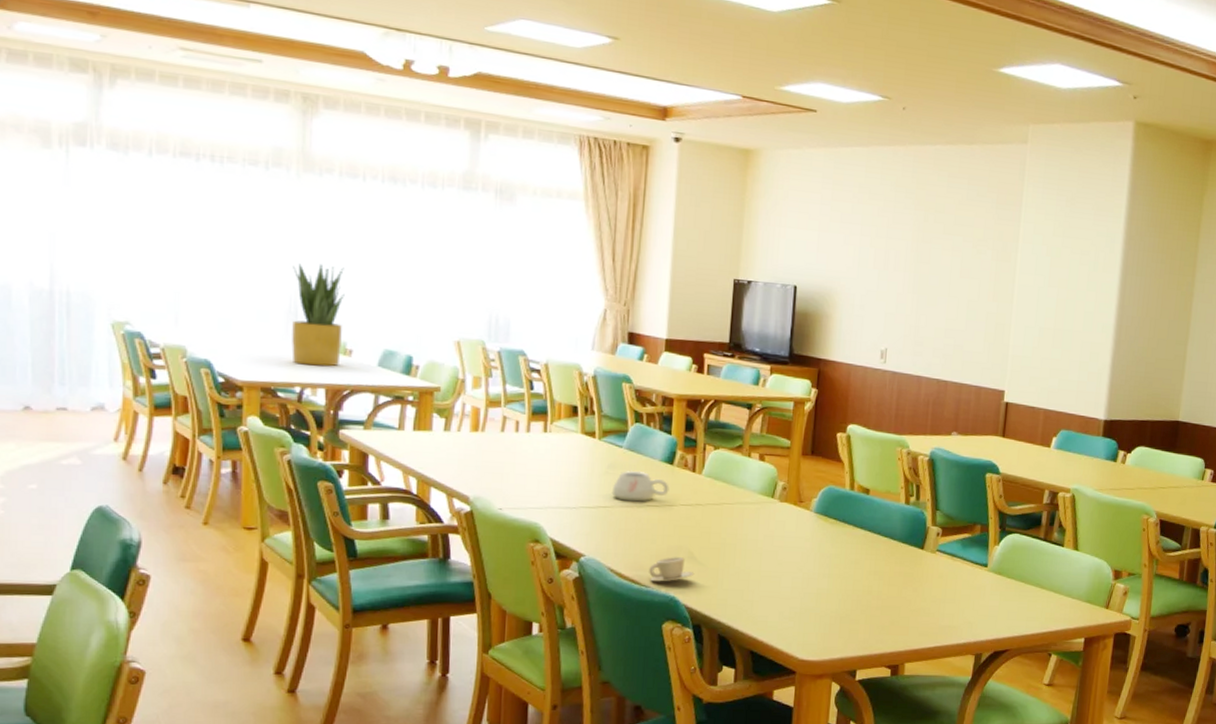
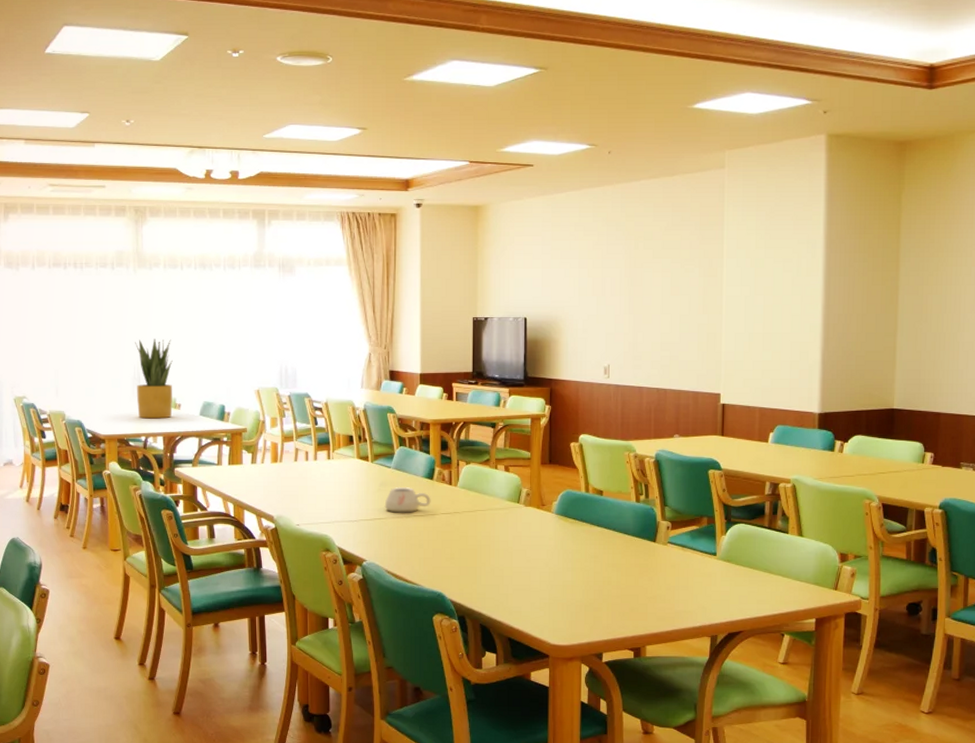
cup: present [649,557,695,582] -> none [419,558,457,580]

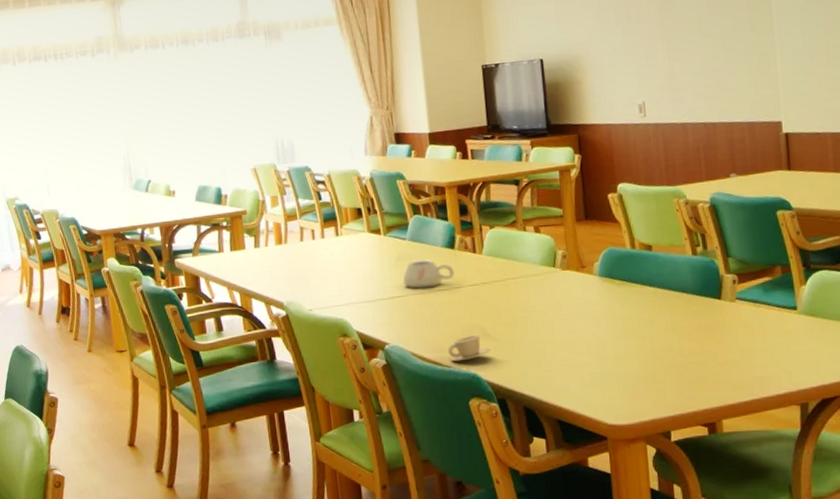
planter: present [135,338,173,419] -> none [122,123,167,210]
cup: none [419,558,457,580] -> present [448,335,491,362]

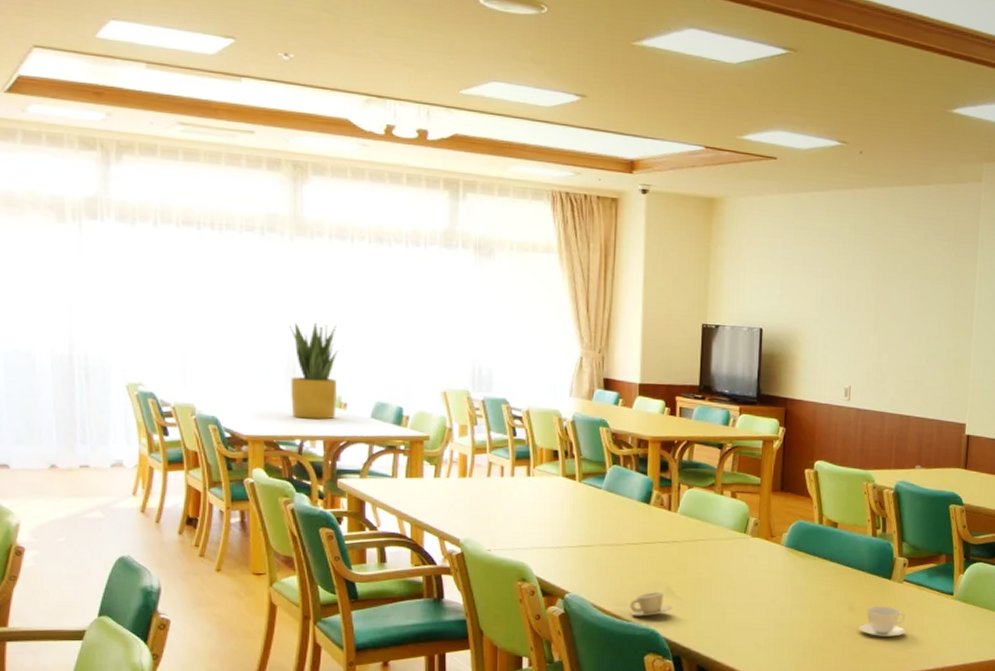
planter: none [122,123,167,210] -> present [289,323,338,420]
cup: present [403,258,455,289] -> none [592,510,647,540]
teacup: none [691,329,747,362] -> present [858,607,905,637]

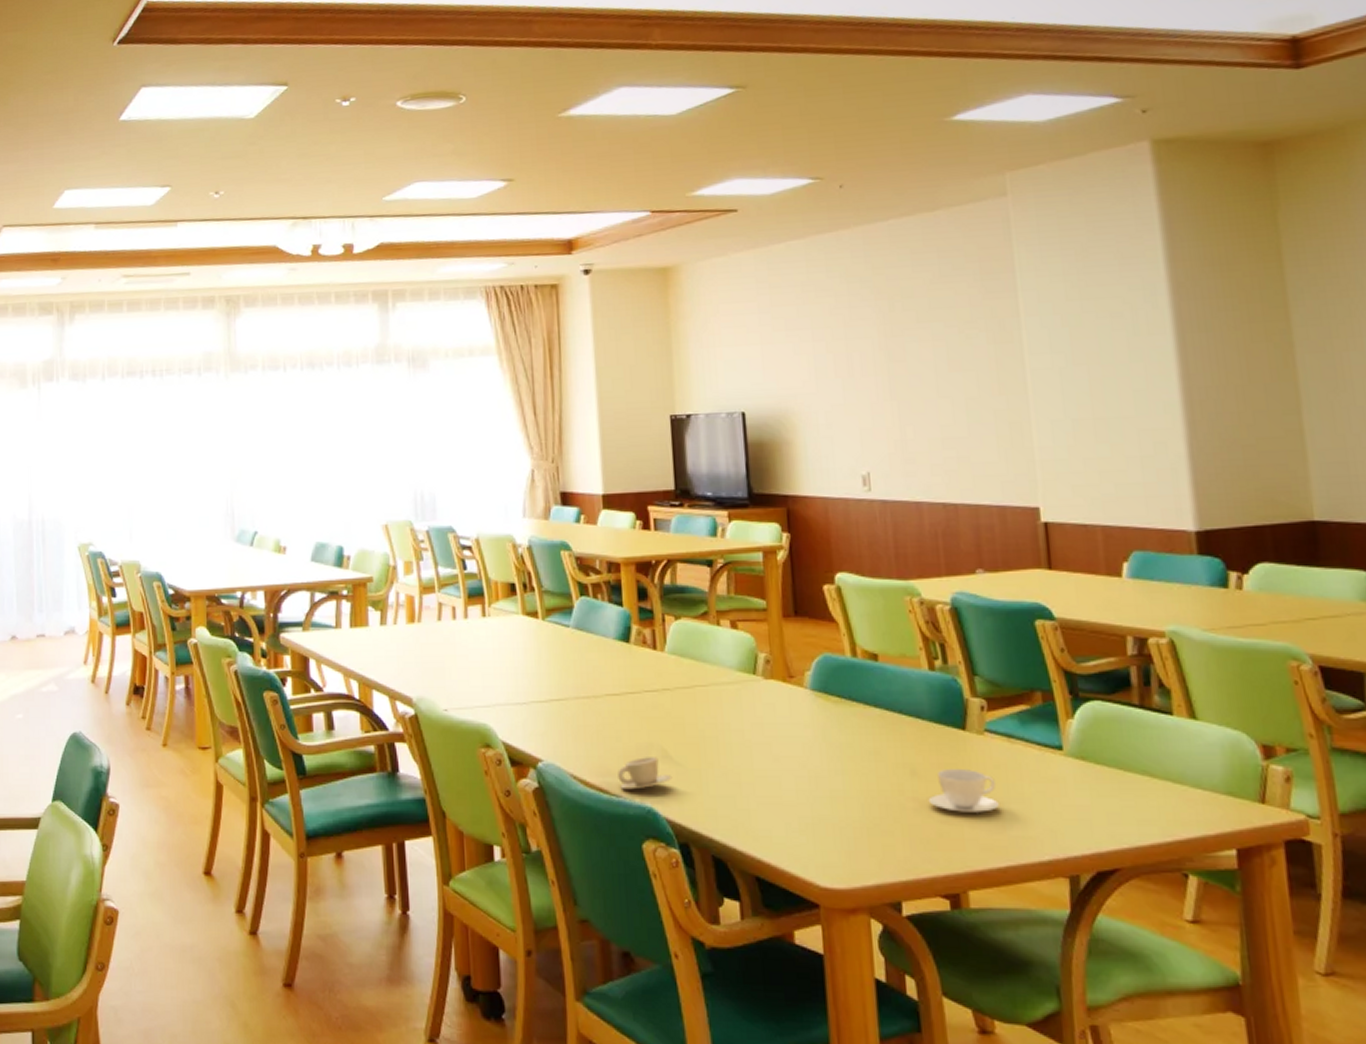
planter: present [289,323,338,420] -> none [227,461,276,568]

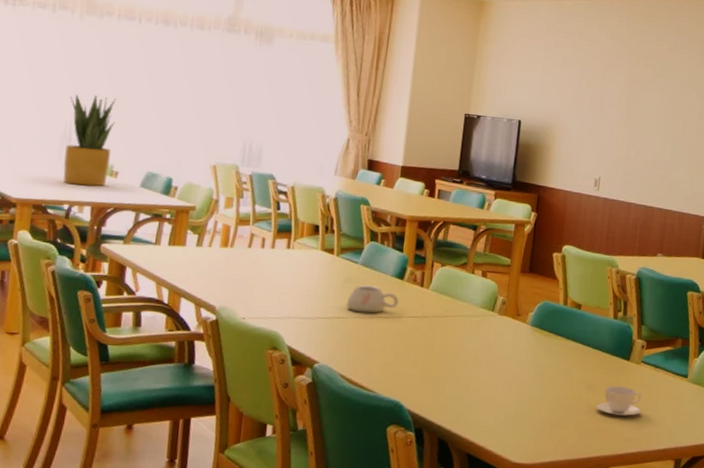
planter: none [227,461,276,568] -> present [63,94,116,187]
cup: none [563,653,629,691] -> present [346,284,399,314]
cup: present [618,757,673,790] -> none [377,365,419,388]

